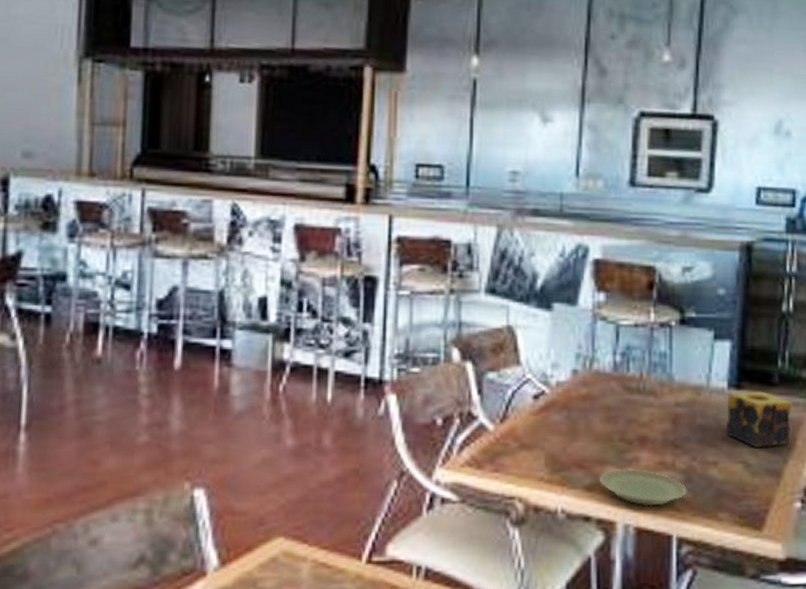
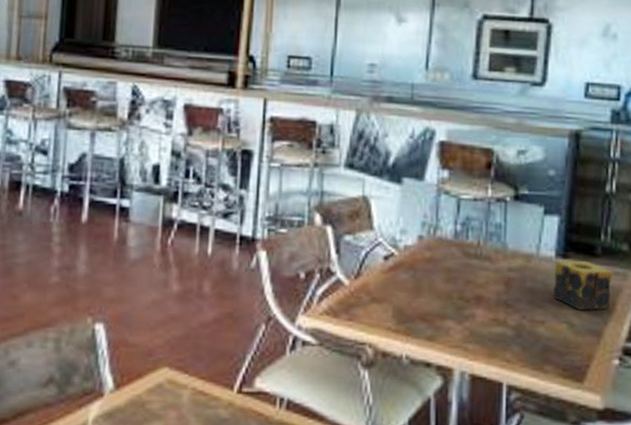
plate: present [598,468,687,506] -> none [439,322,517,357]

